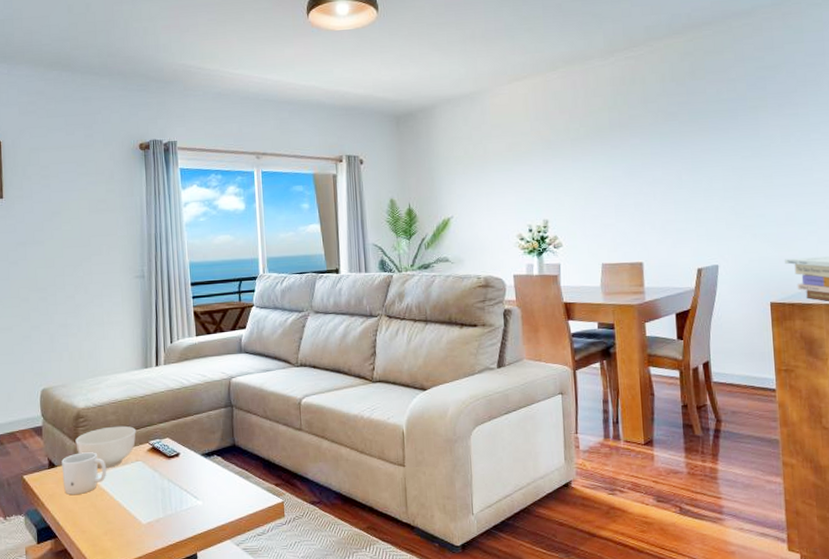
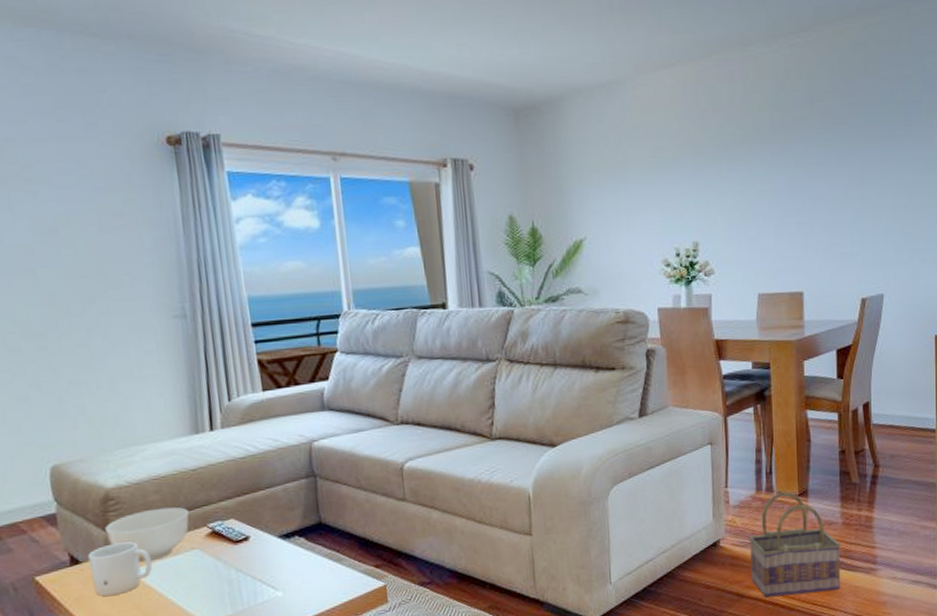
basket: none [598,440,689,539] -> present [748,491,841,598]

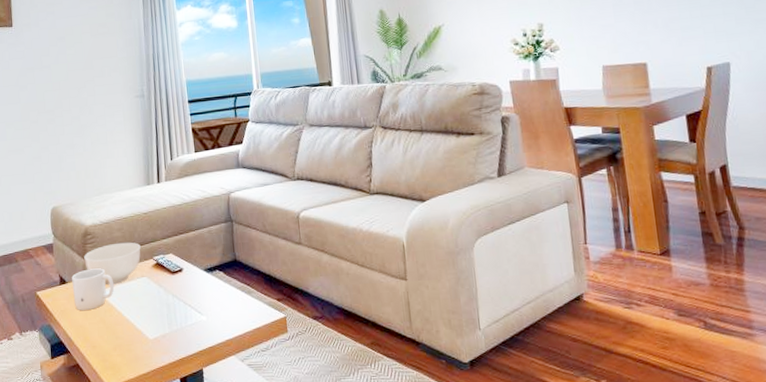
basket: present [748,491,841,598] -> none [612,250,716,356]

